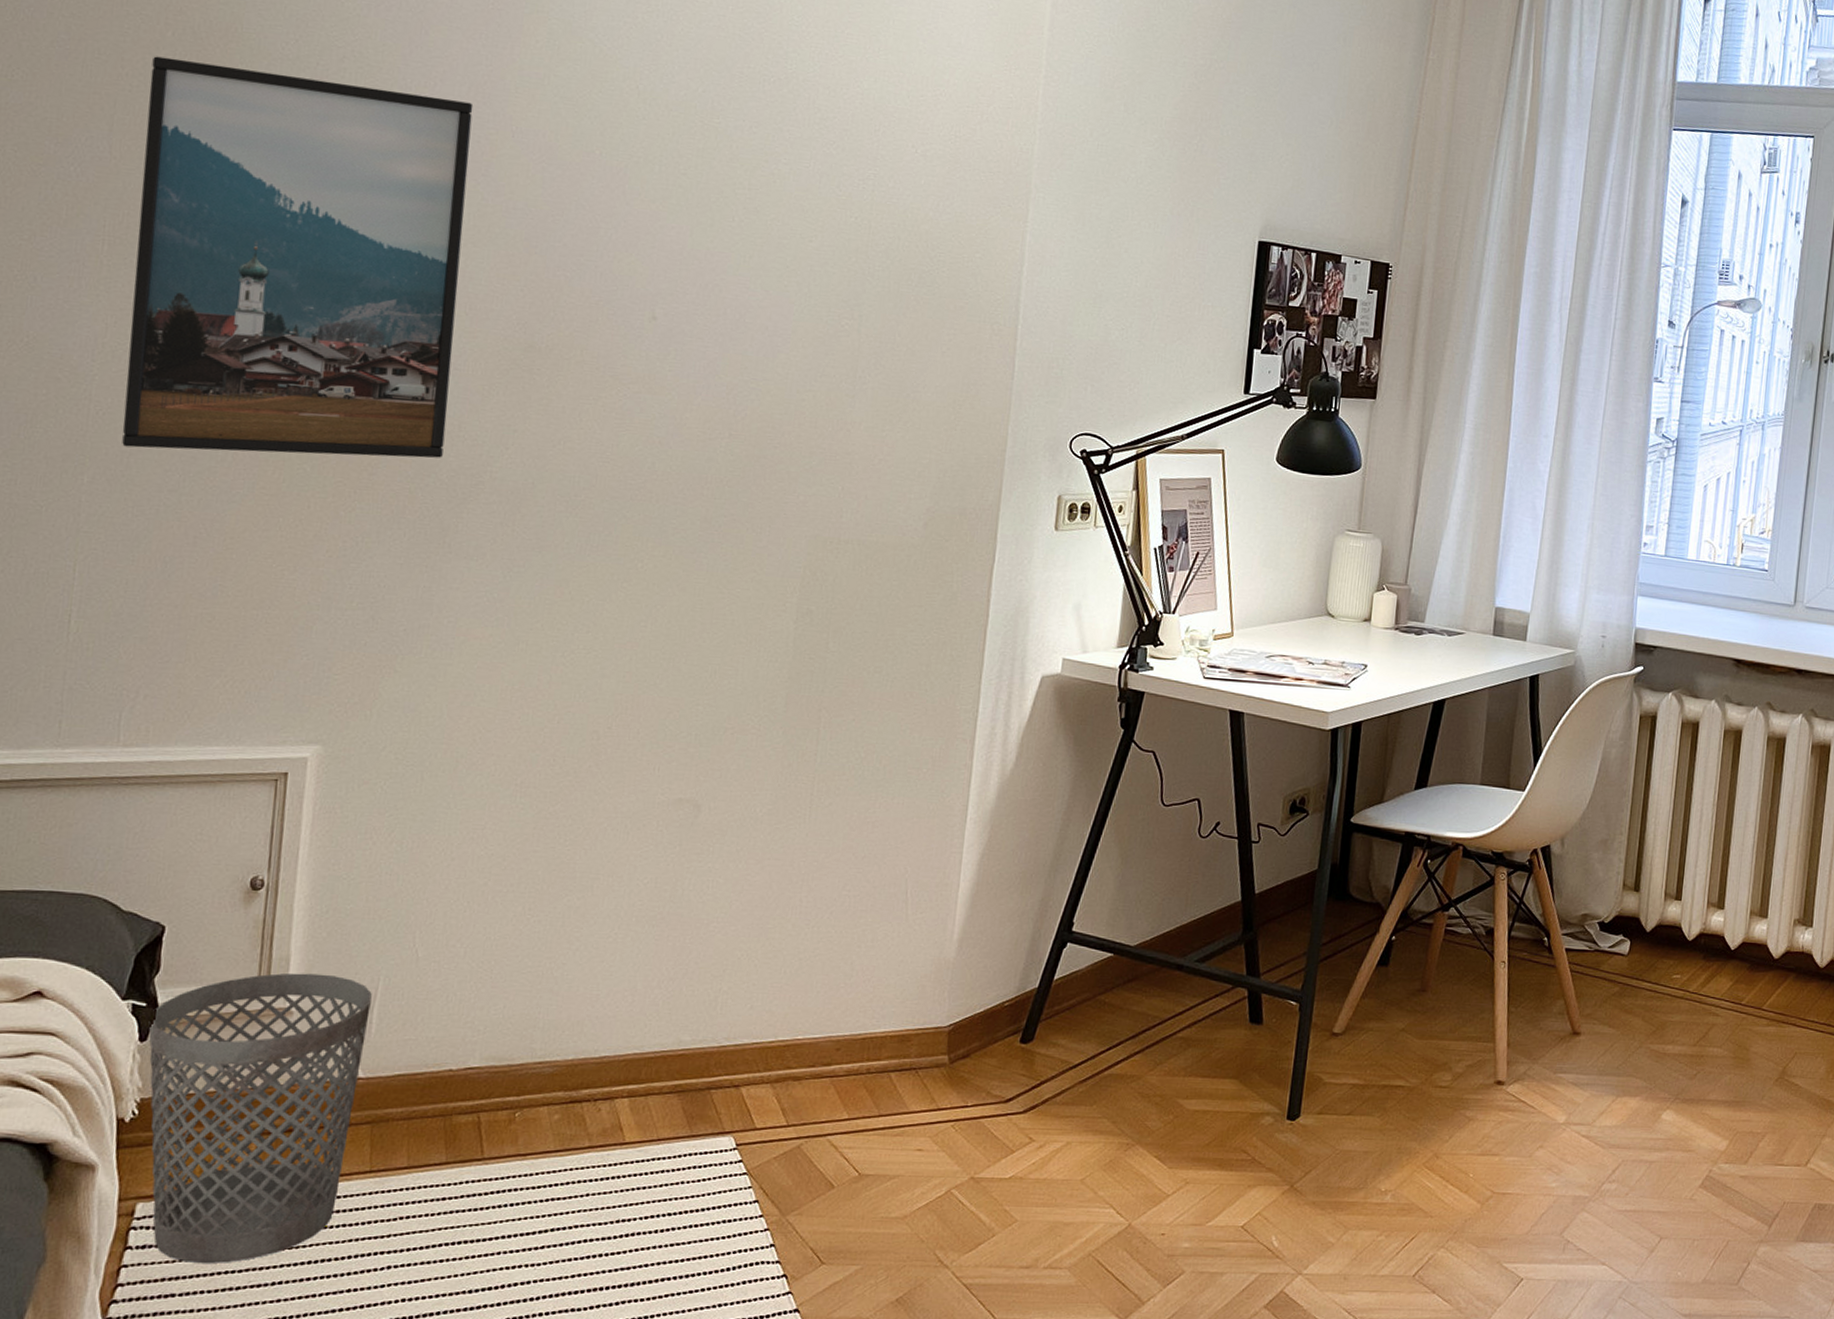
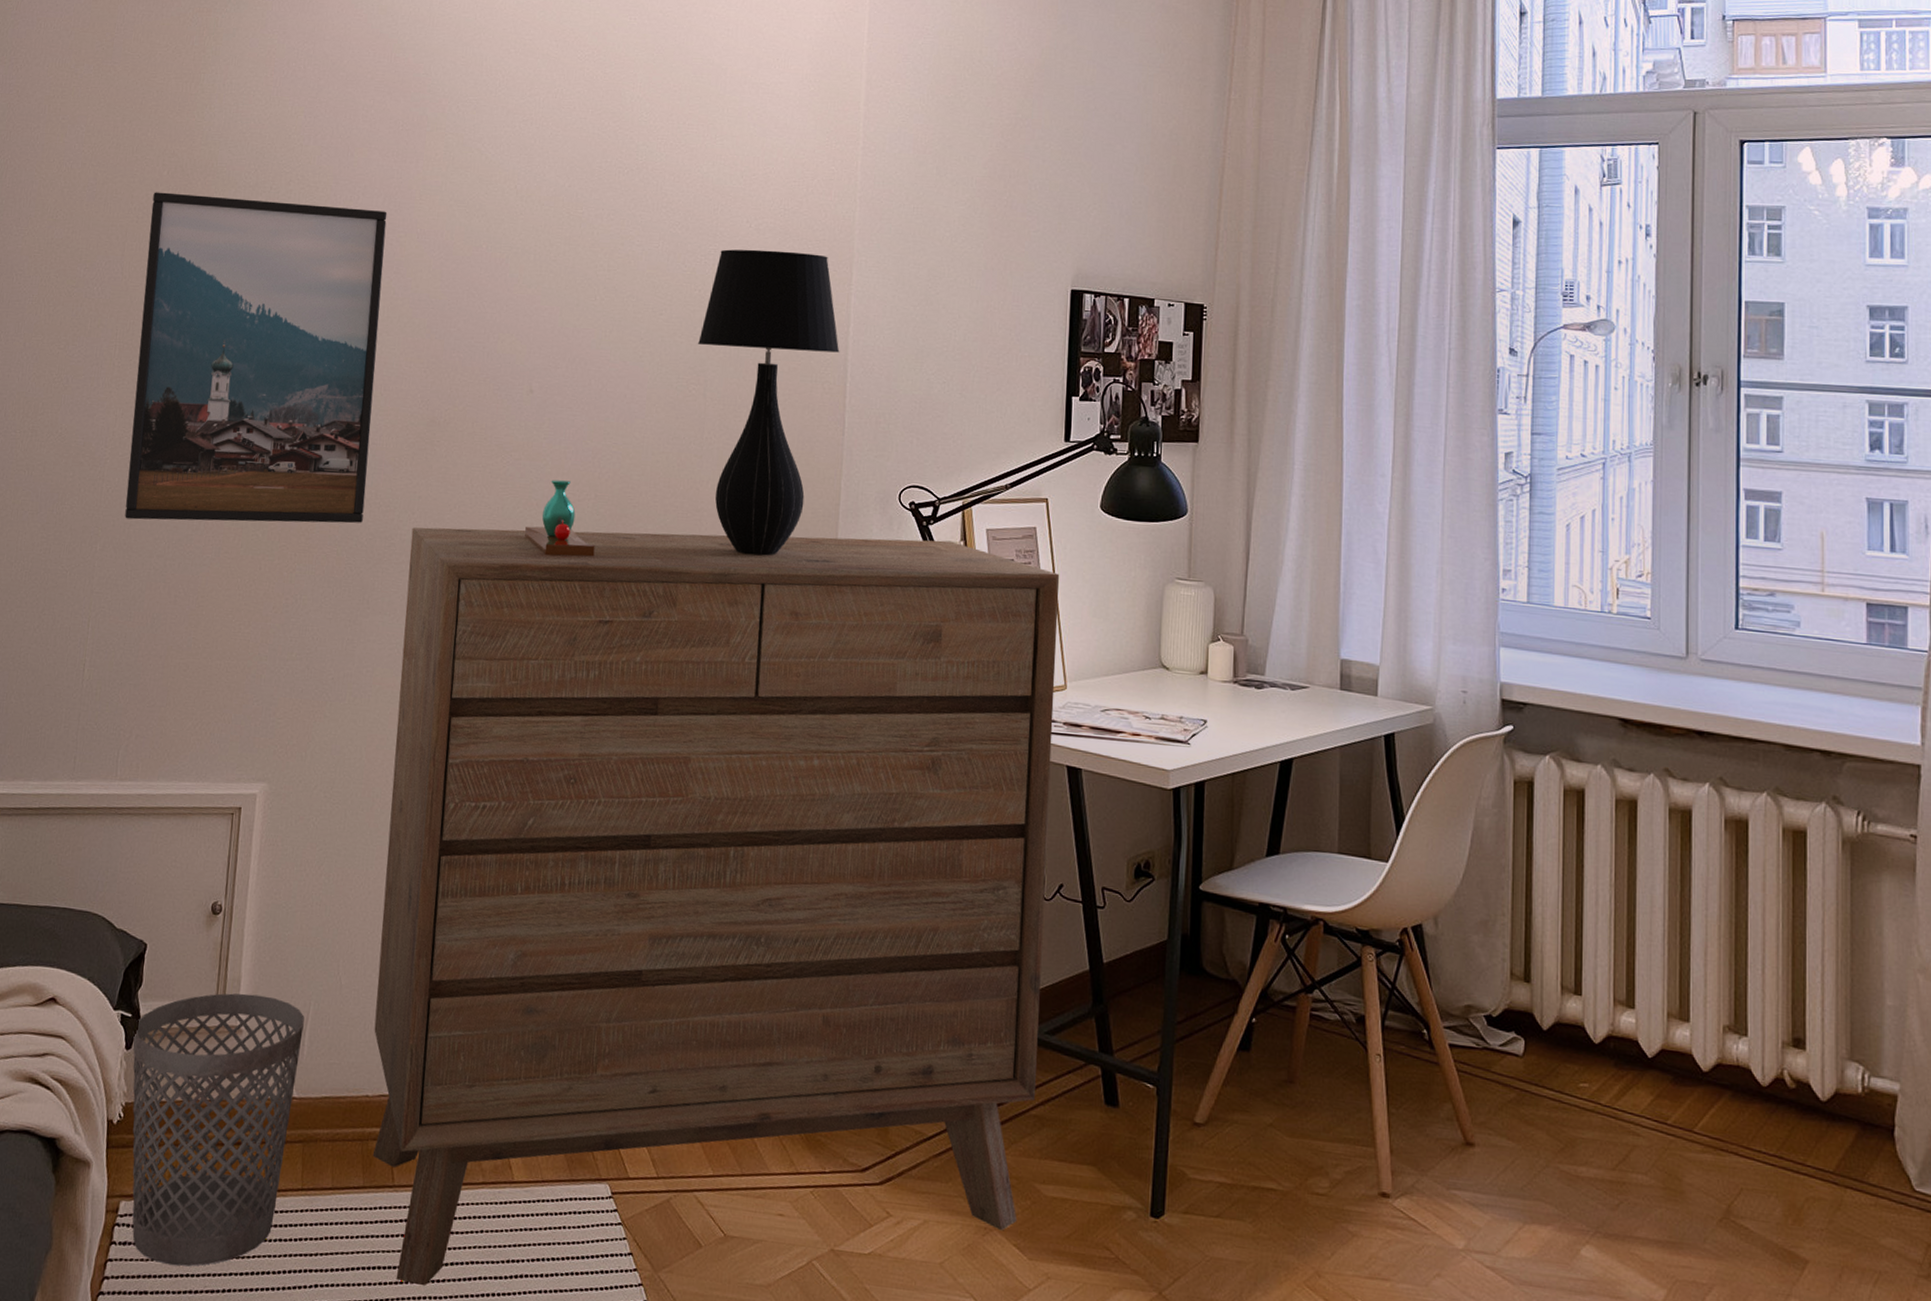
dresser: none [457,464,1233,1255] -> present [372,527,1060,1287]
vase: none [644,416,729,500] -> present [525,480,595,557]
table lamp: none [852,174,1012,502] -> present [697,249,840,556]

